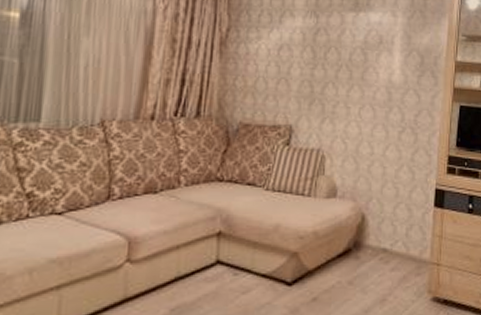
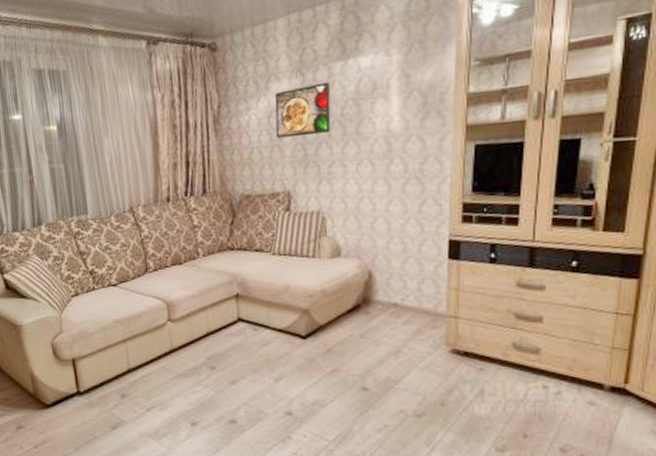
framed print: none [285,27,341,75] -> present [274,82,331,139]

